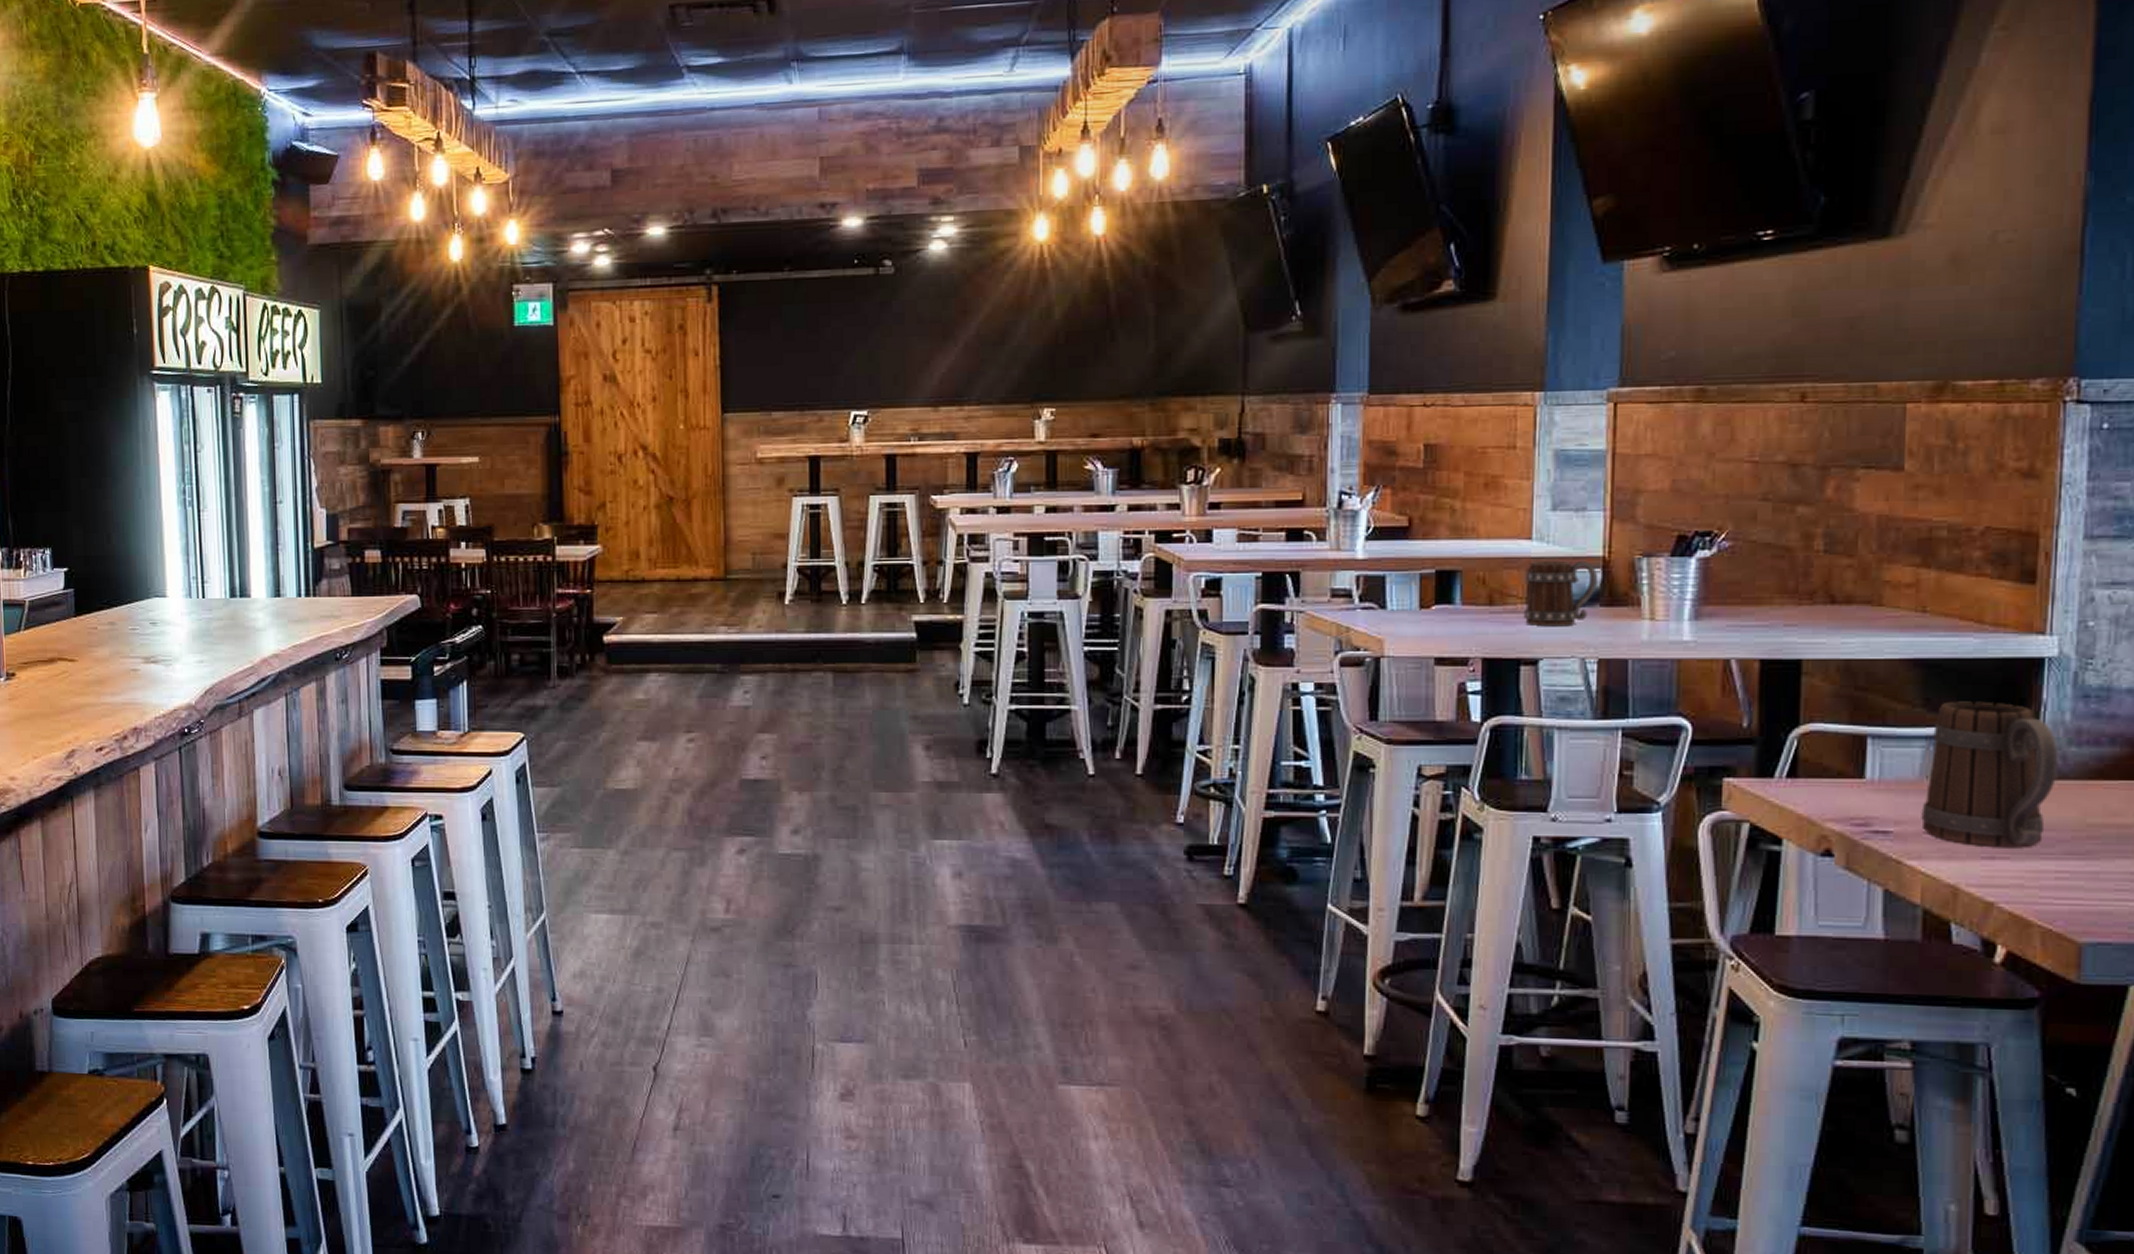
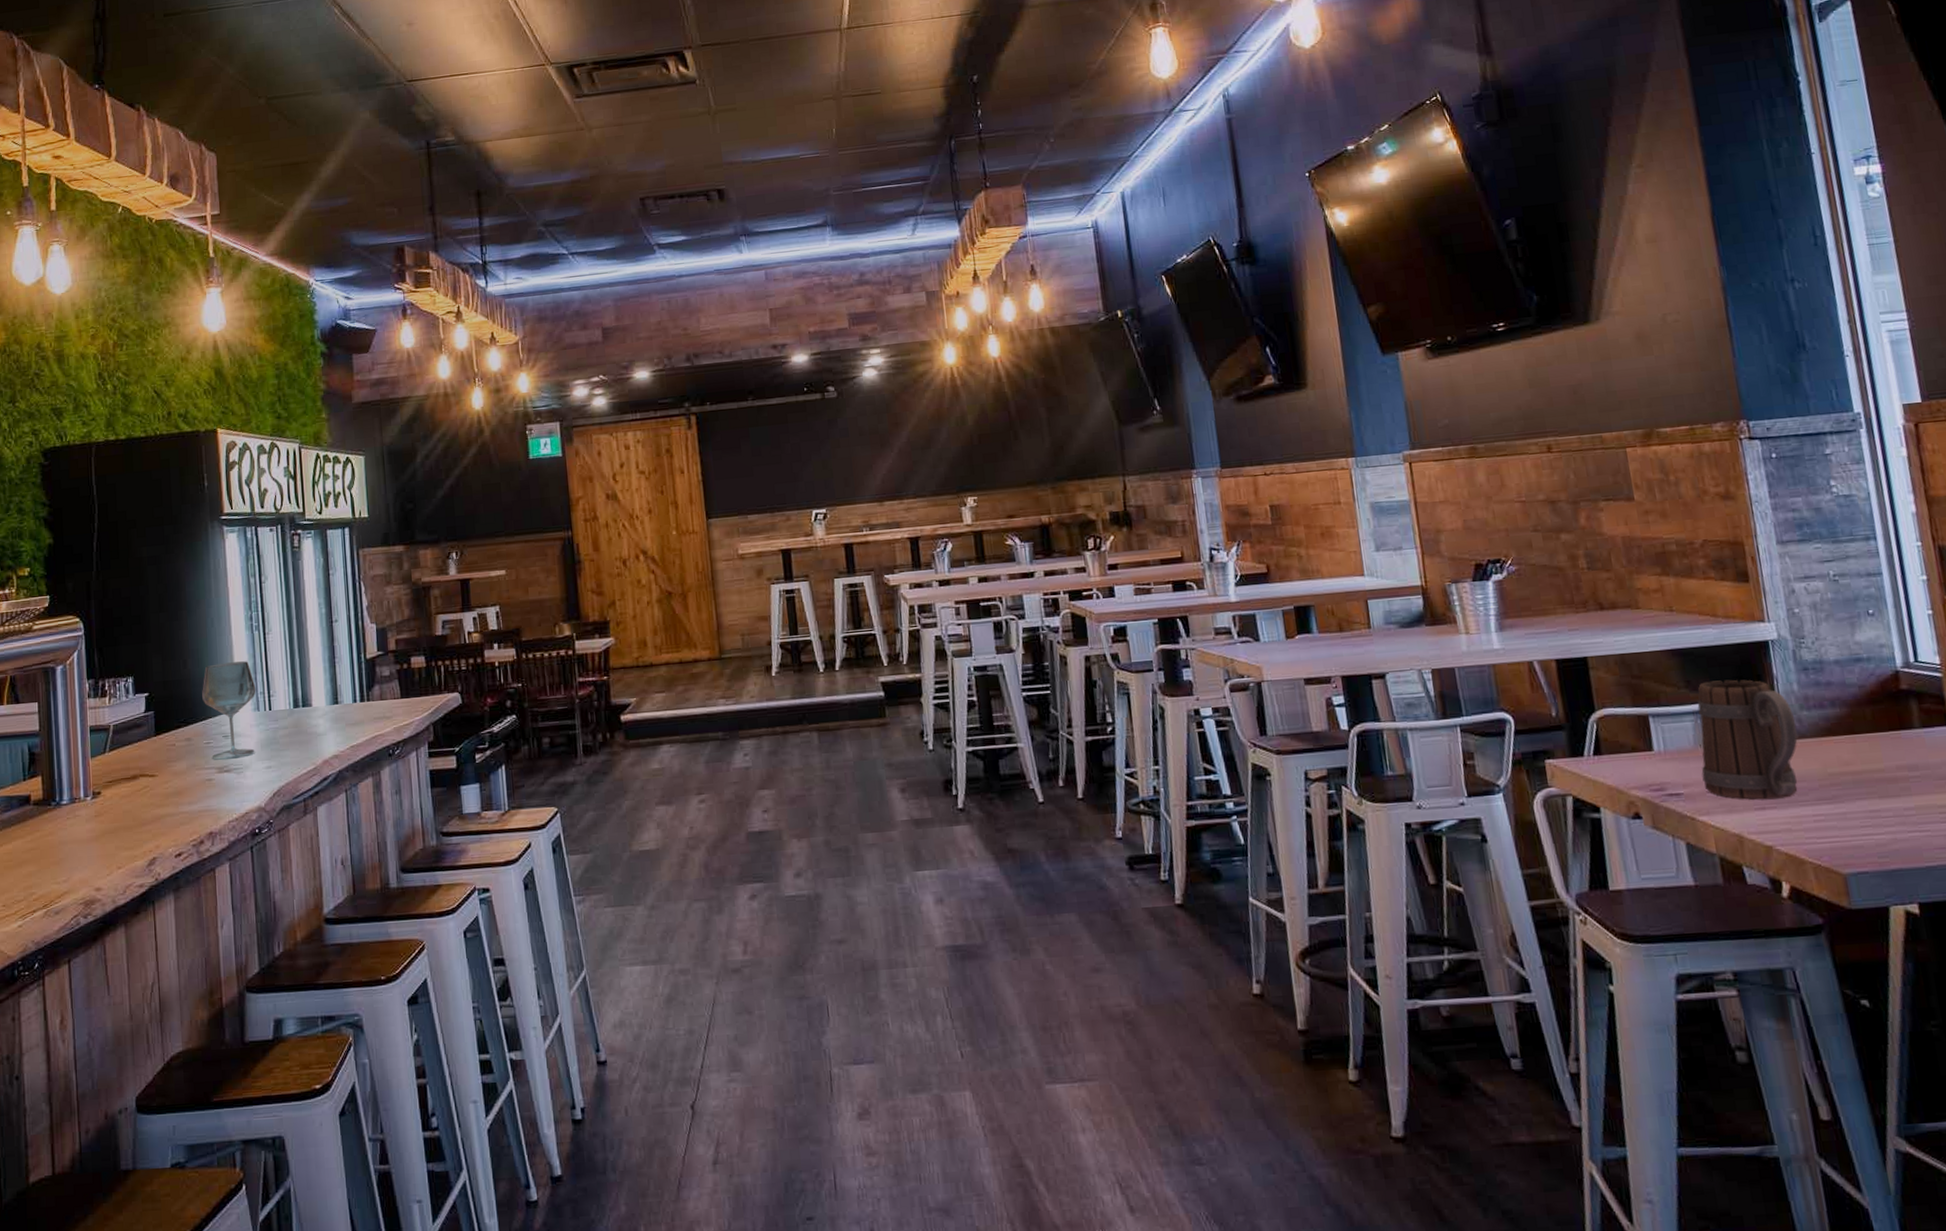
wine glass: none [128,540,188,649] -> present [202,661,256,760]
beer mug: present [1523,560,1598,625] -> none [1365,590,1421,646]

